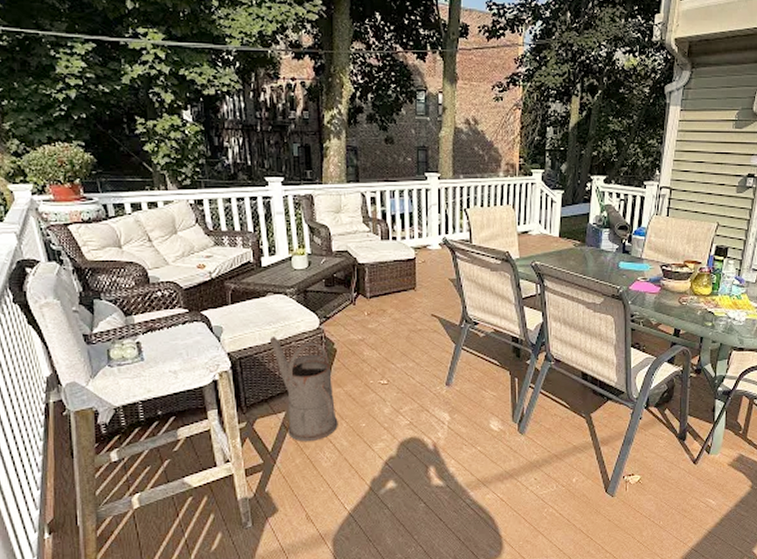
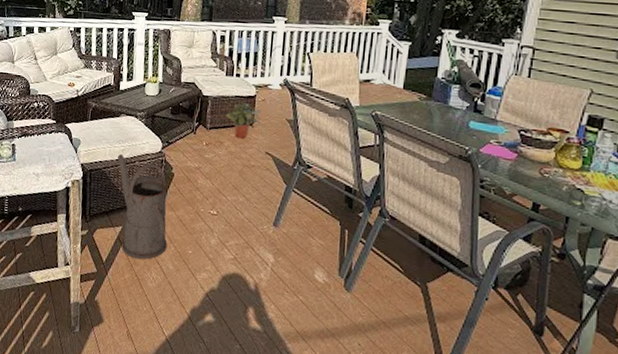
potted plant: none [386,265,423,304] -> present [226,101,261,139]

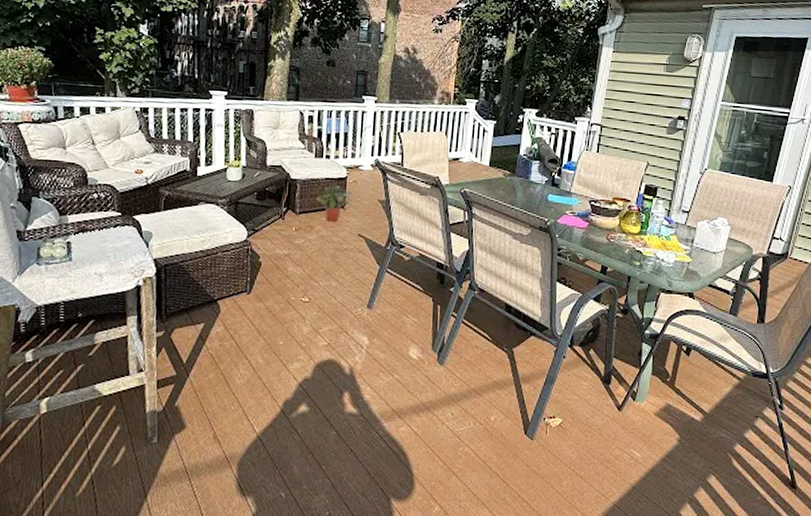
watering can: present [117,154,167,260] -> none [196,246,256,357]

